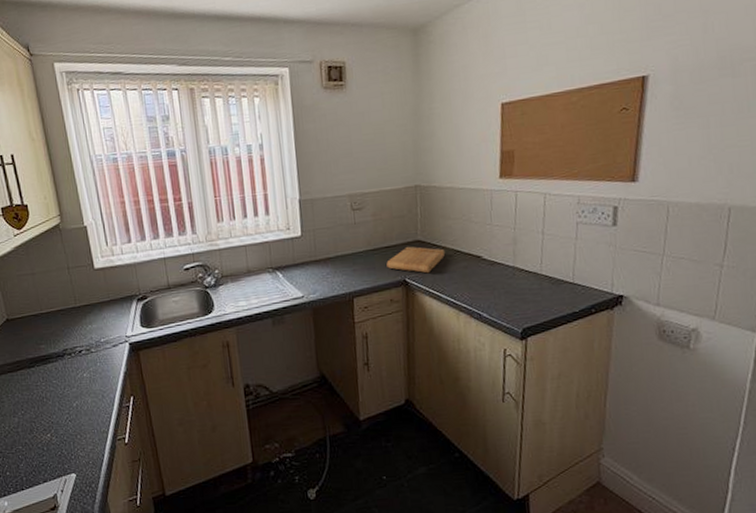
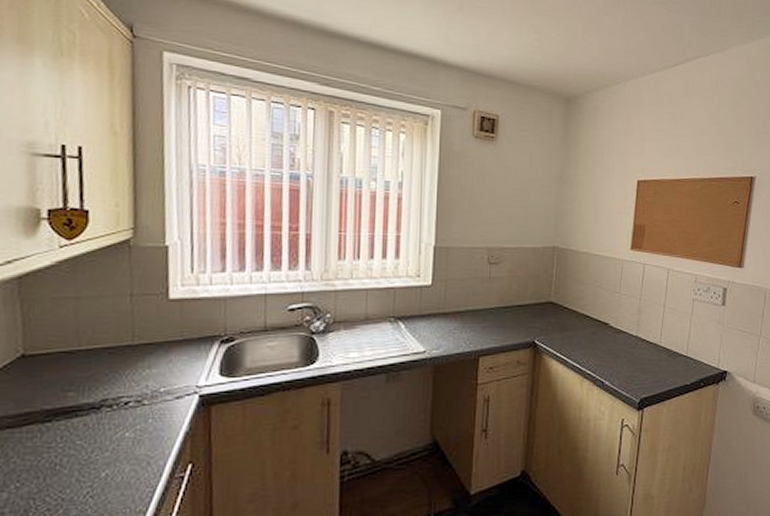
cutting board: present [386,246,446,274] -> none [517,307,576,337]

